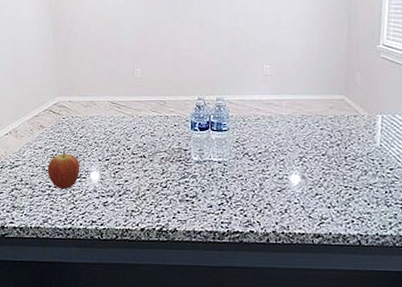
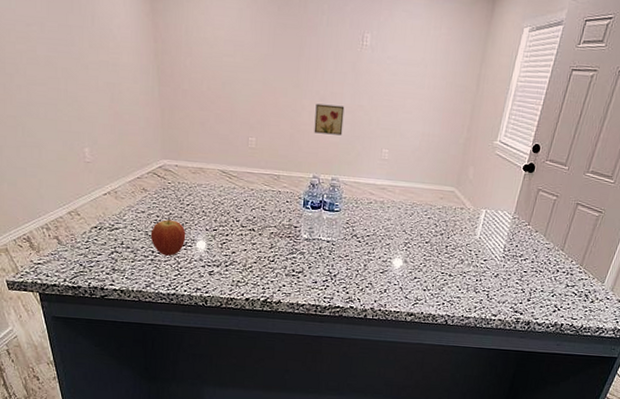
wall art: none [194,30,223,58] -> present [314,103,345,136]

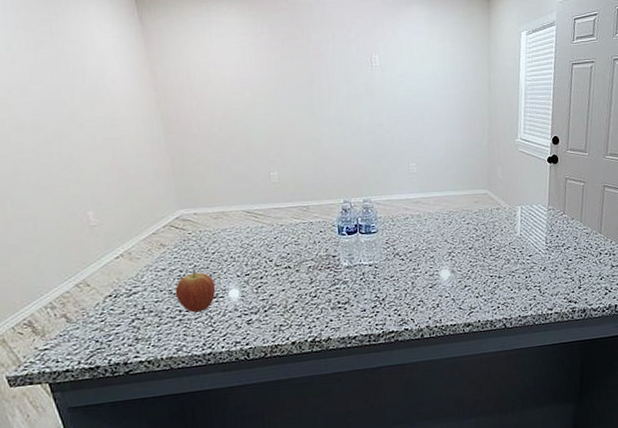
wall art: present [314,103,345,136] -> none [335,127,367,158]

